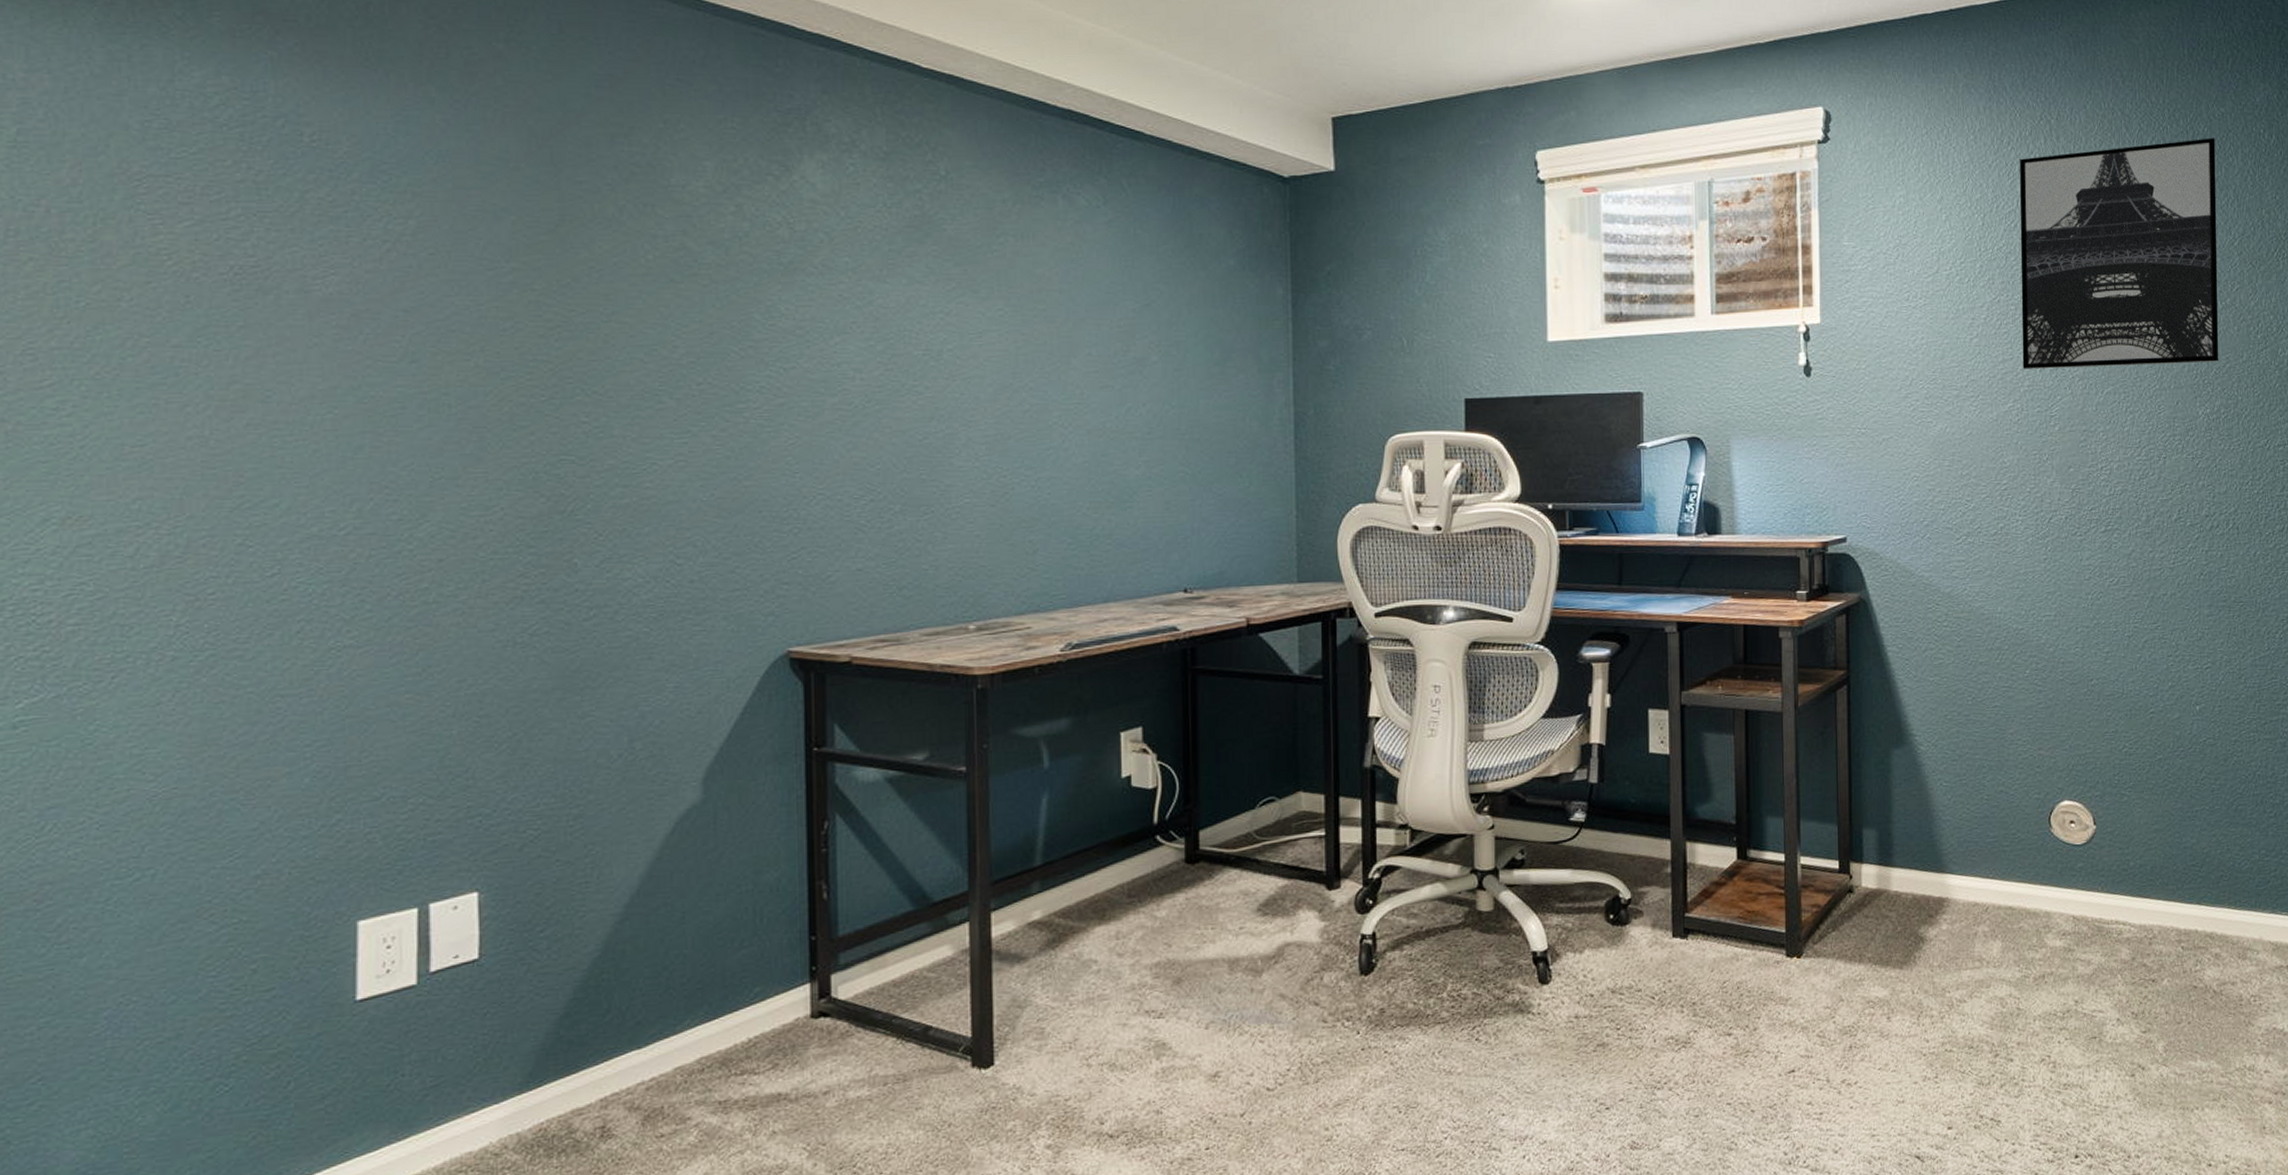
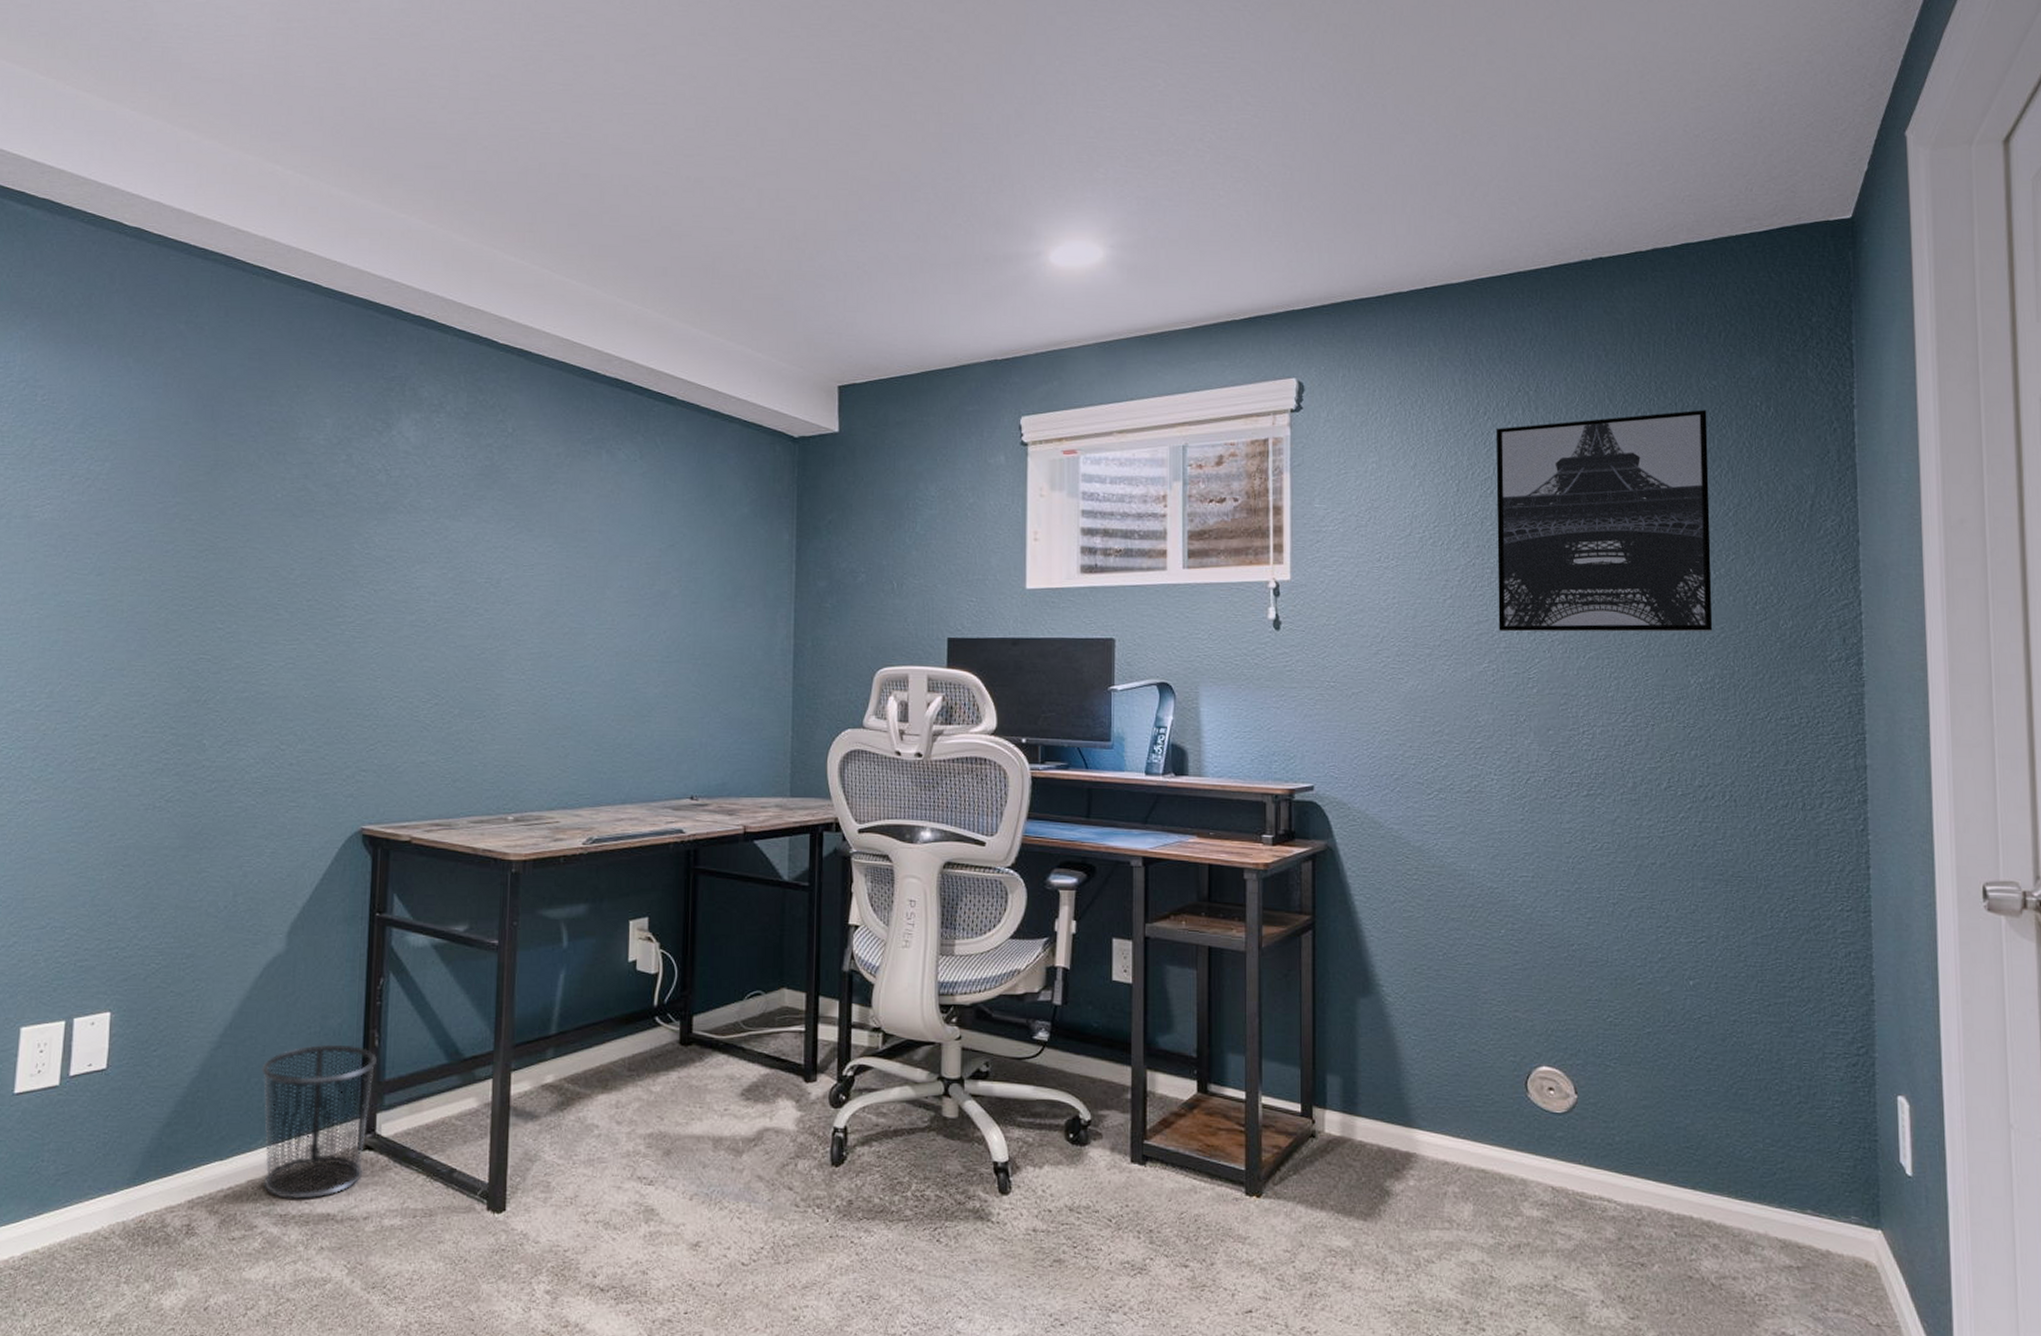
waste bin: none [682,901,826,1083] -> present [261,1044,377,1199]

